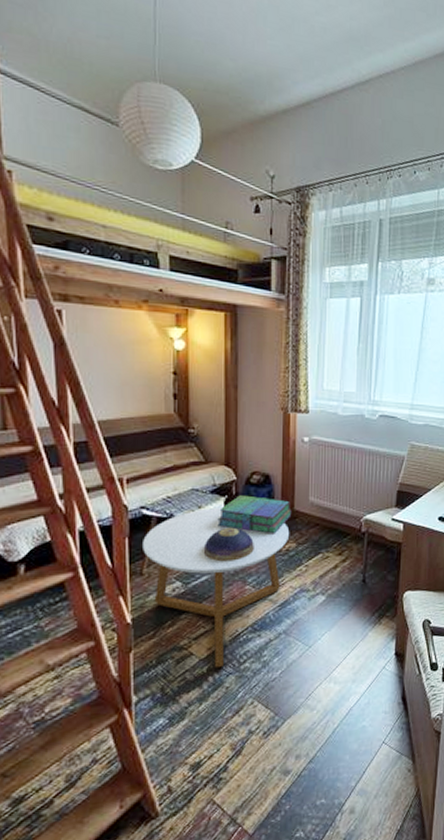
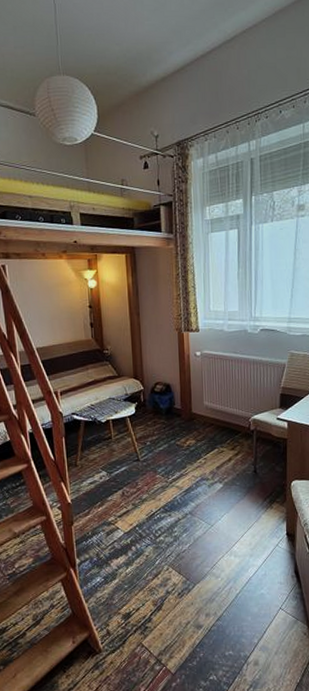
coffee table: present [143,508,290,668] -> none [75,412,190,540]
decorative bowl: present [203,527,254,562] -> none [121,428,161,456]
stack of books: present [217,495,292,534] -> none [131,402,190,433]

